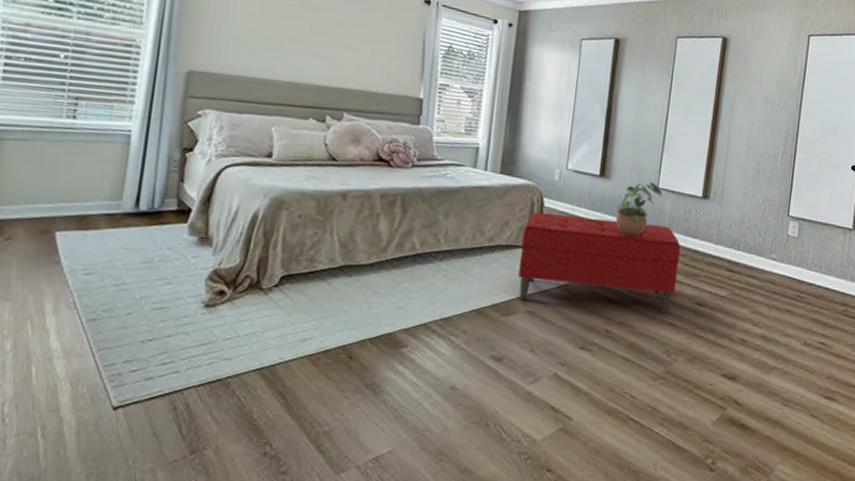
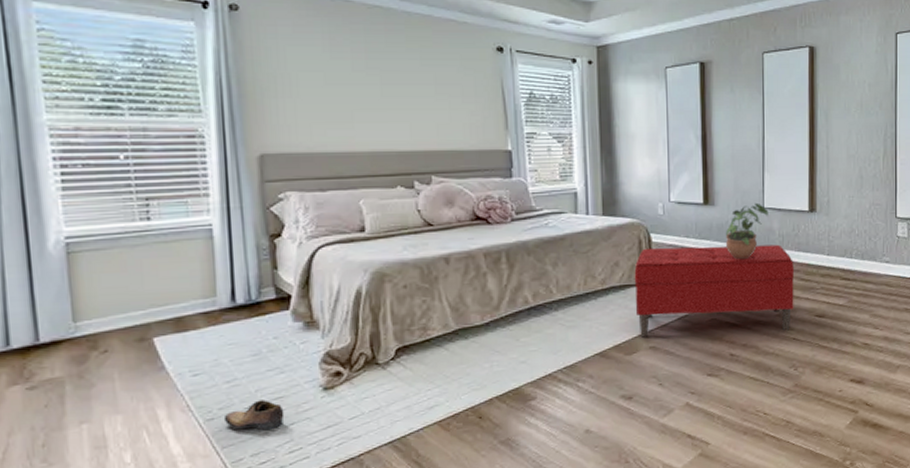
shoe: none [105,307,164,338] -> present [223,399,285,430]

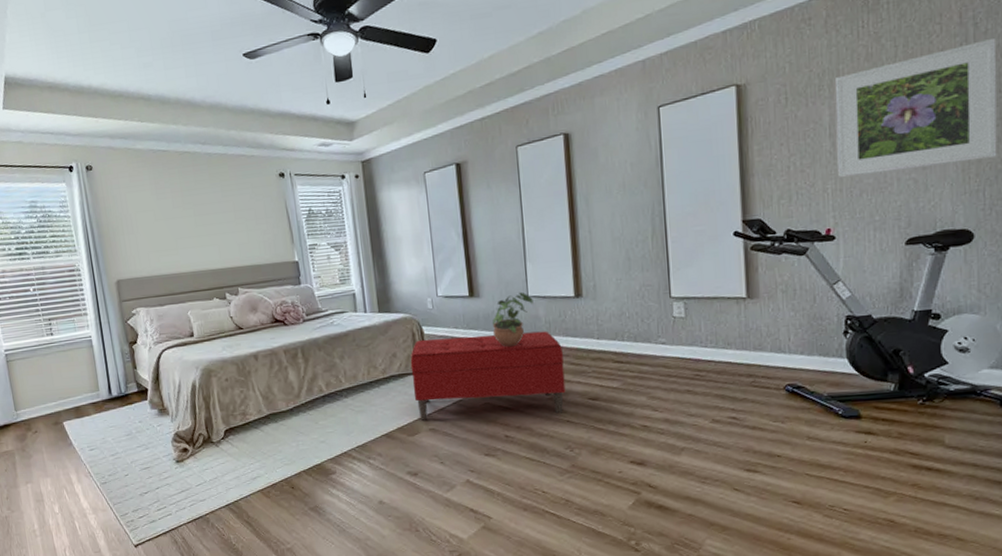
shoe: present [223,399,285,430] -> none [112,469,152,492]

